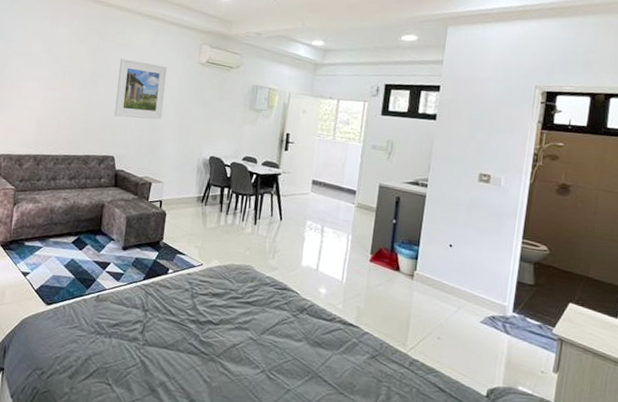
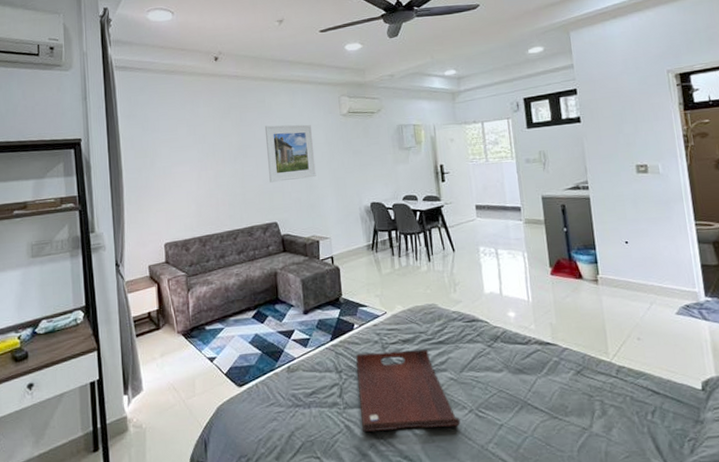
serving tray: none [156,297,251,383] -> present [356,349,461,432]

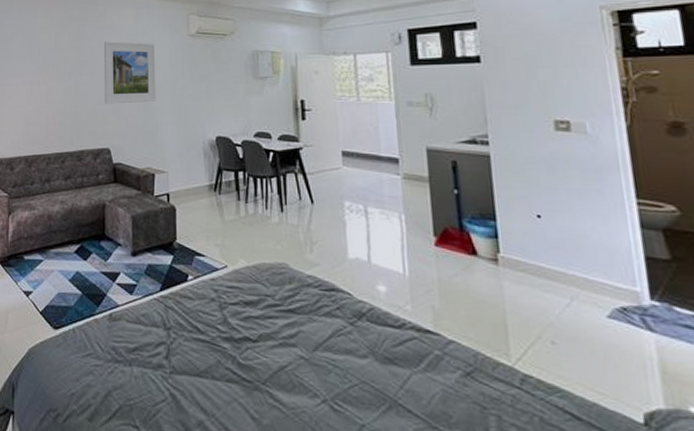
serving tray: present [356,349,461,432] -> none [188,311,311,418]

